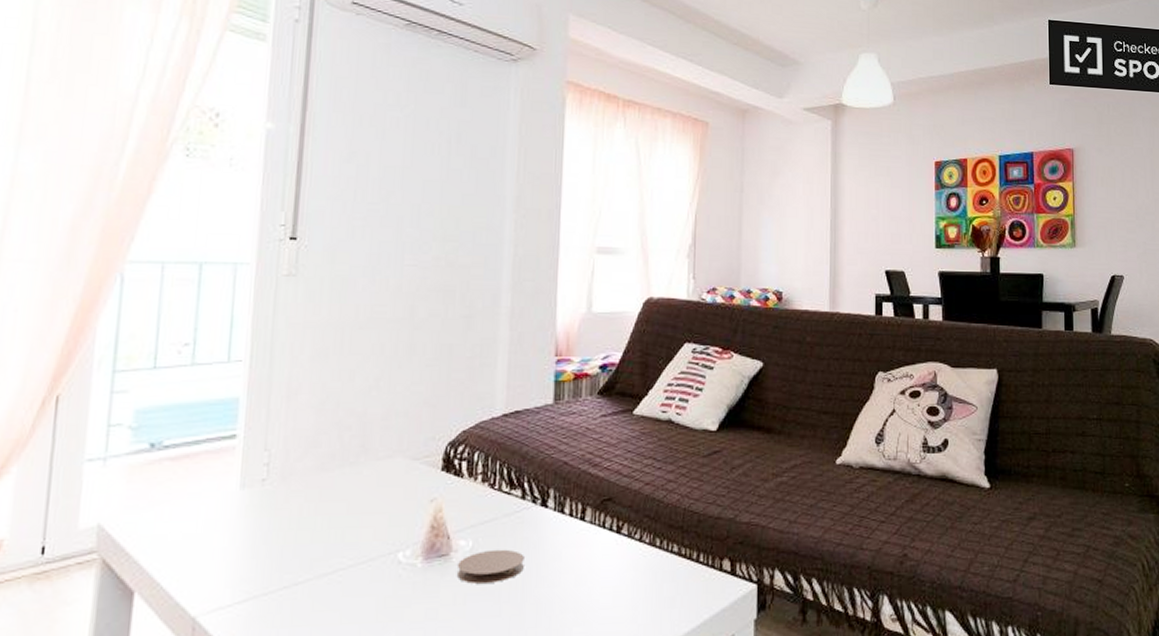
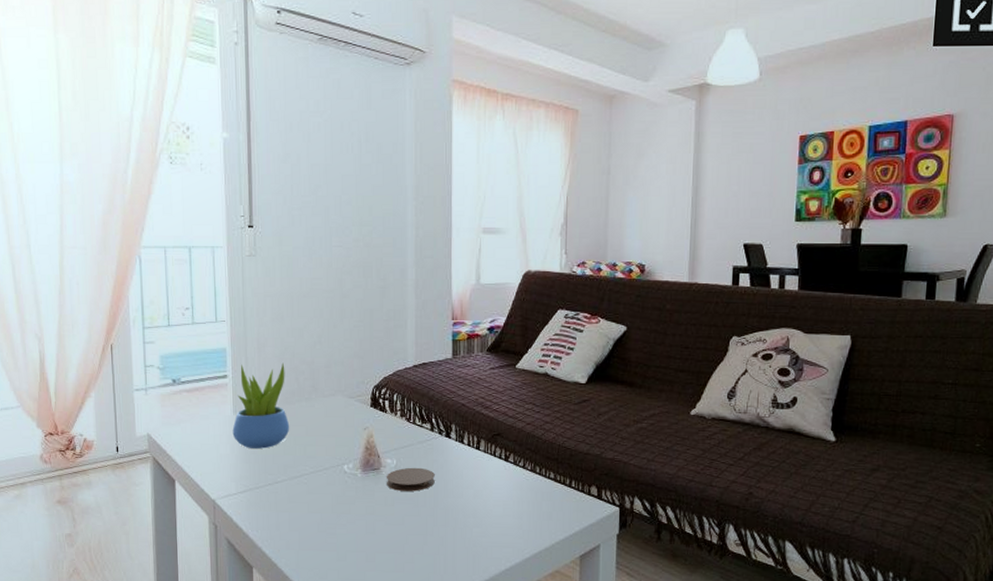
succulent plant: none [235,415,324,537] -> present [232,362,290,449]

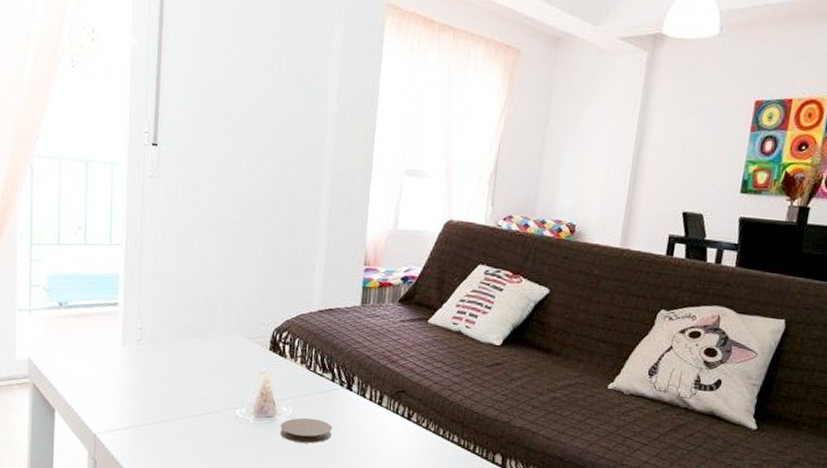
succulent plant: present [232,362,290,449] -> none [119,293,182,385]

